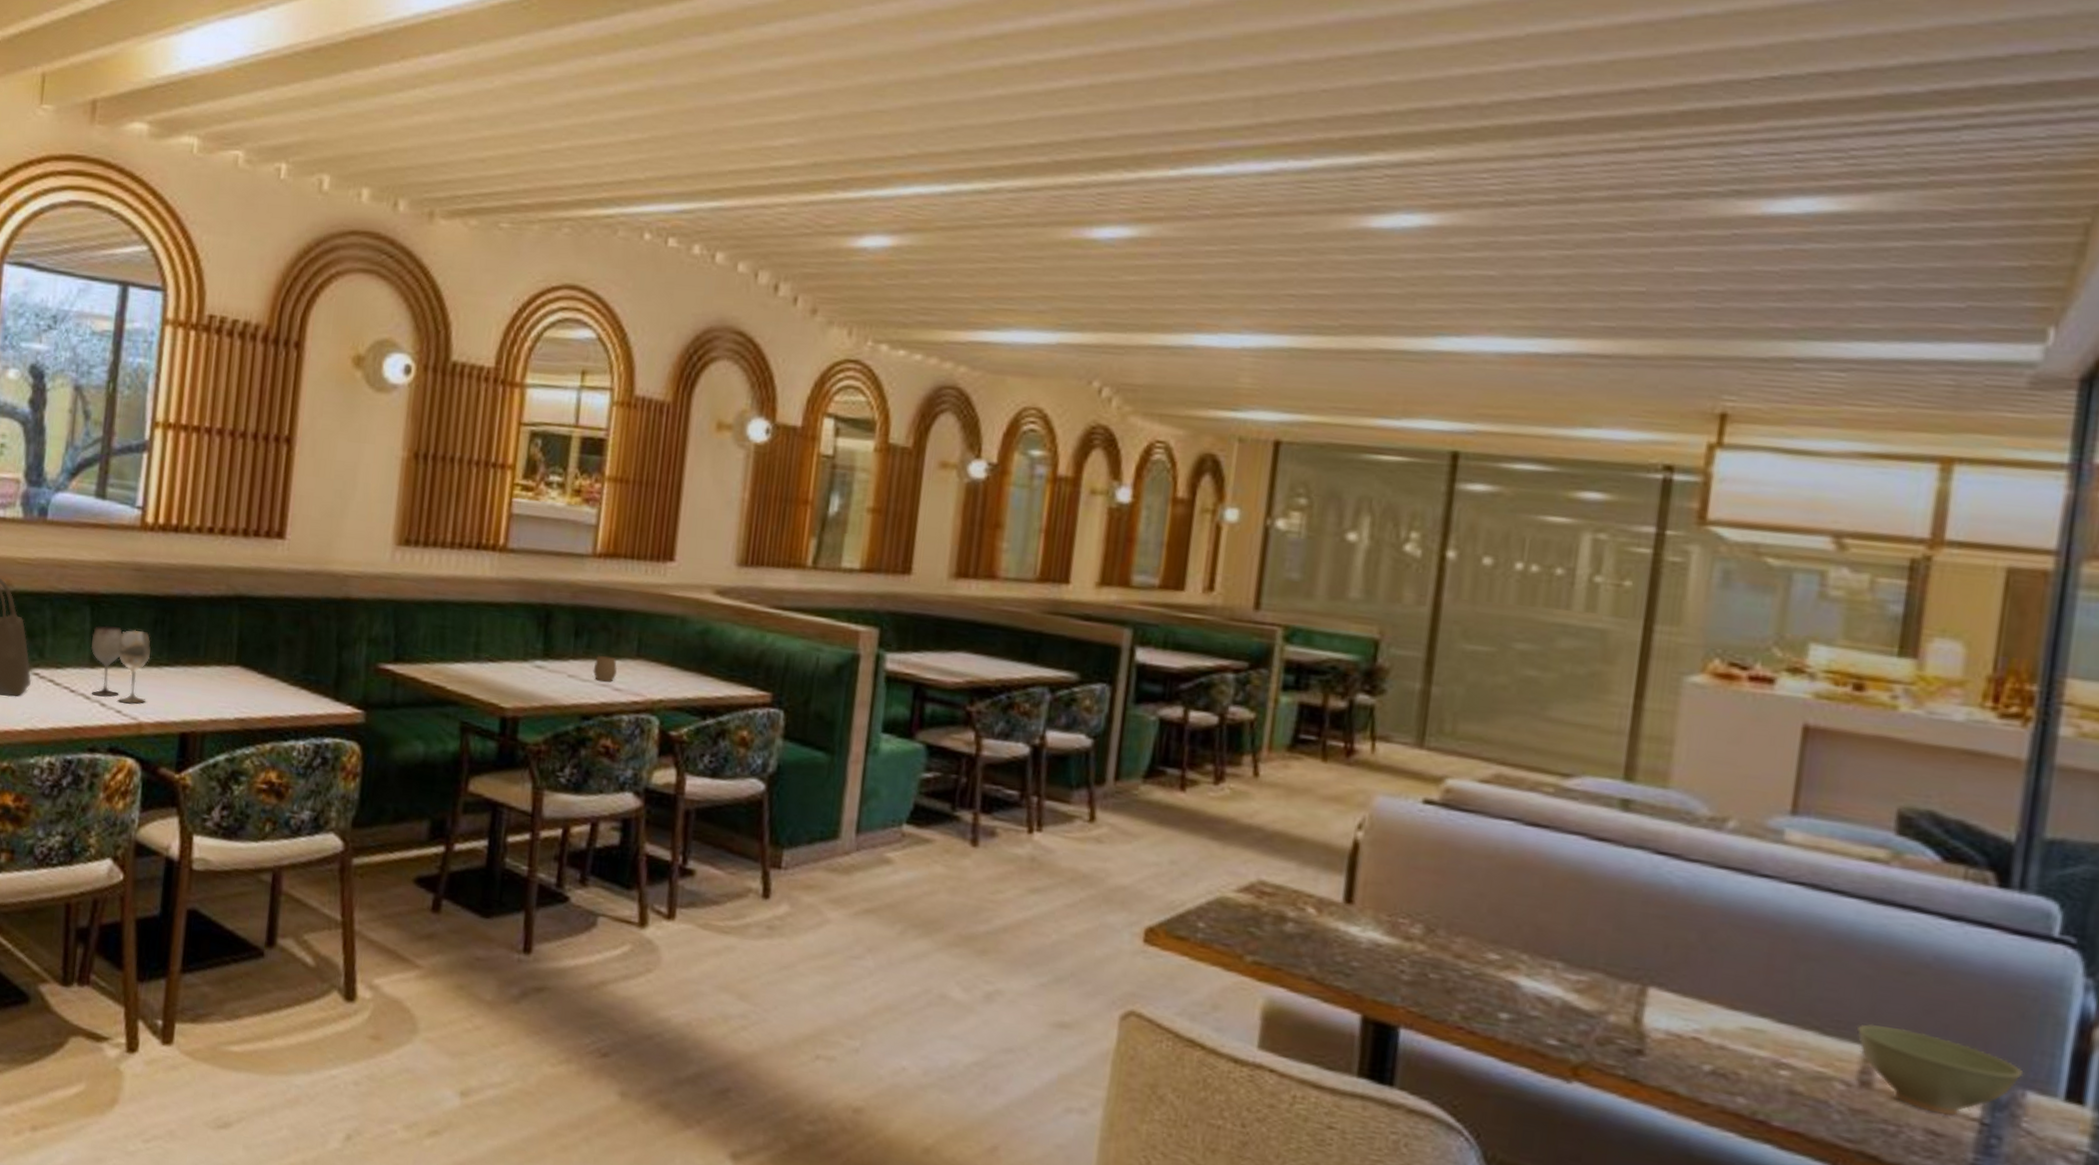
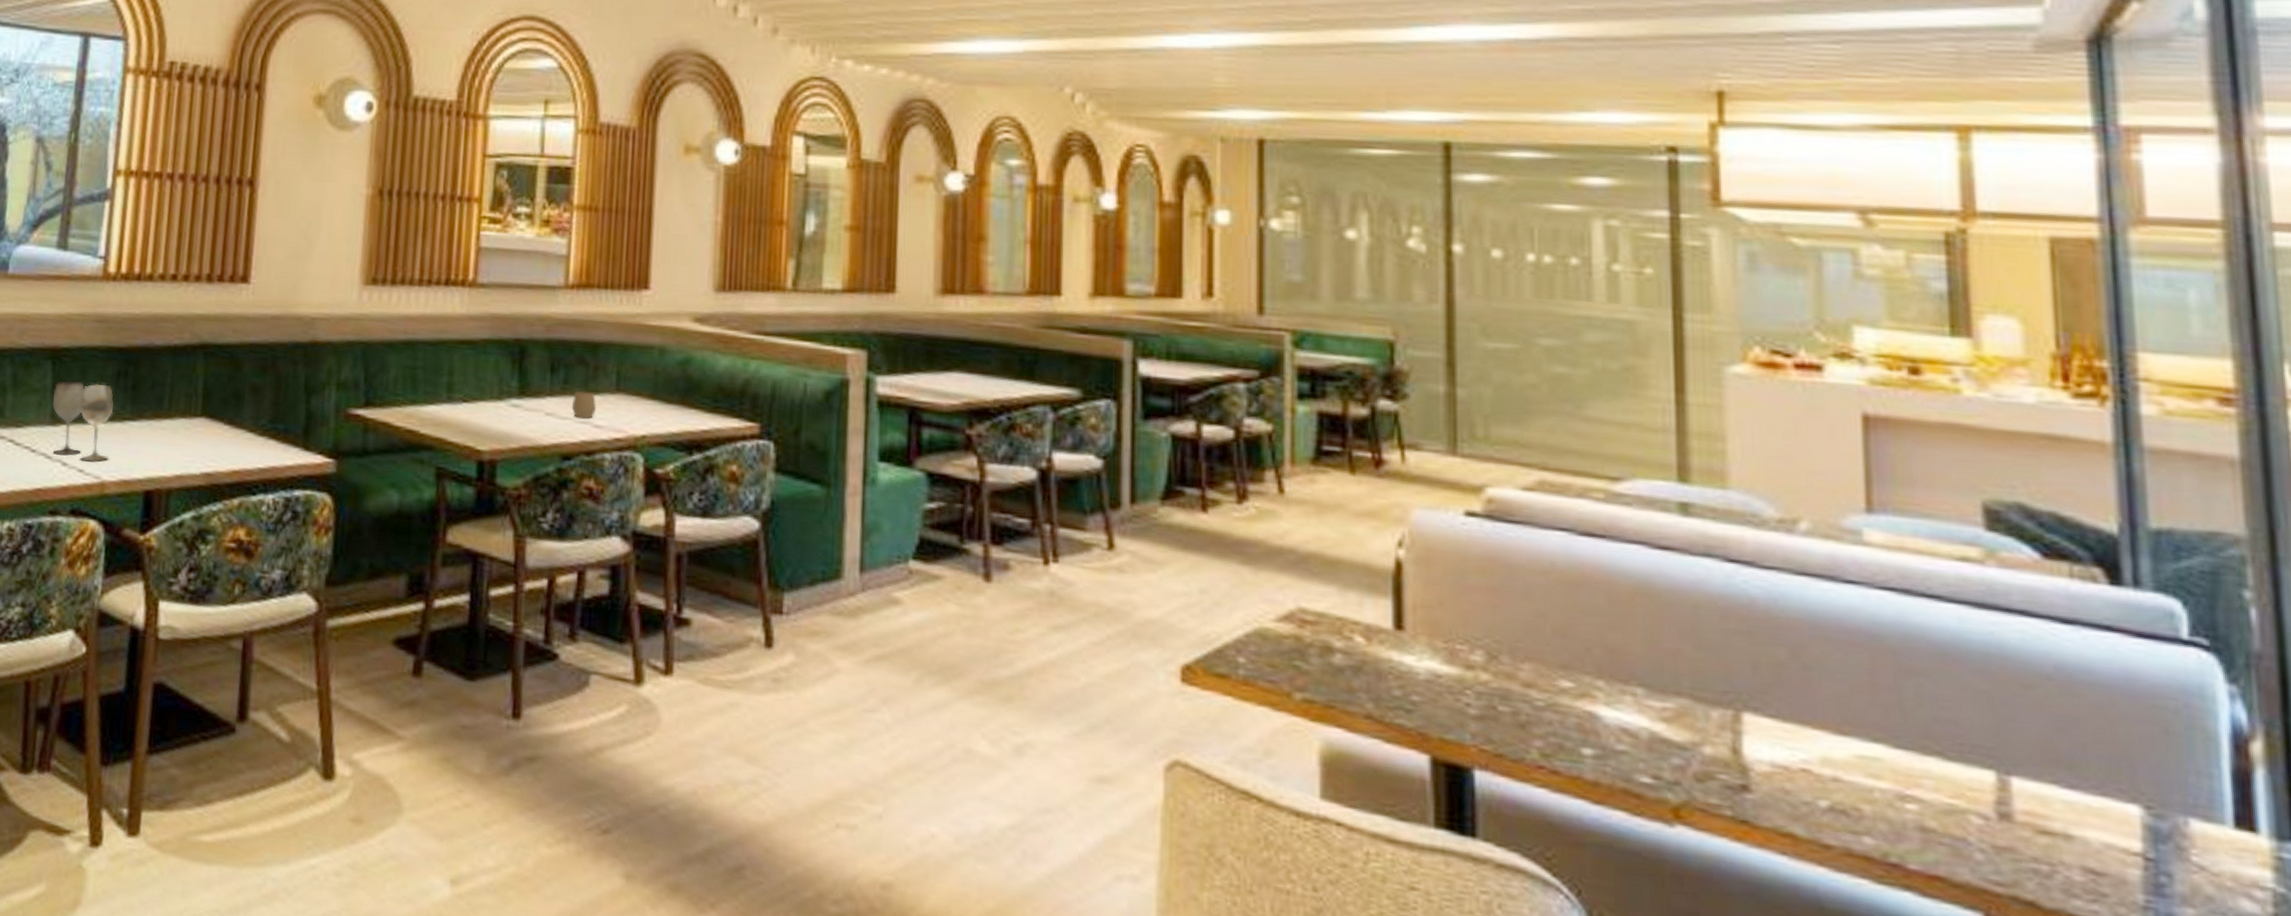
bowl: present [1856,1023,2024,1116] -> none [1982,746,2182,850]

